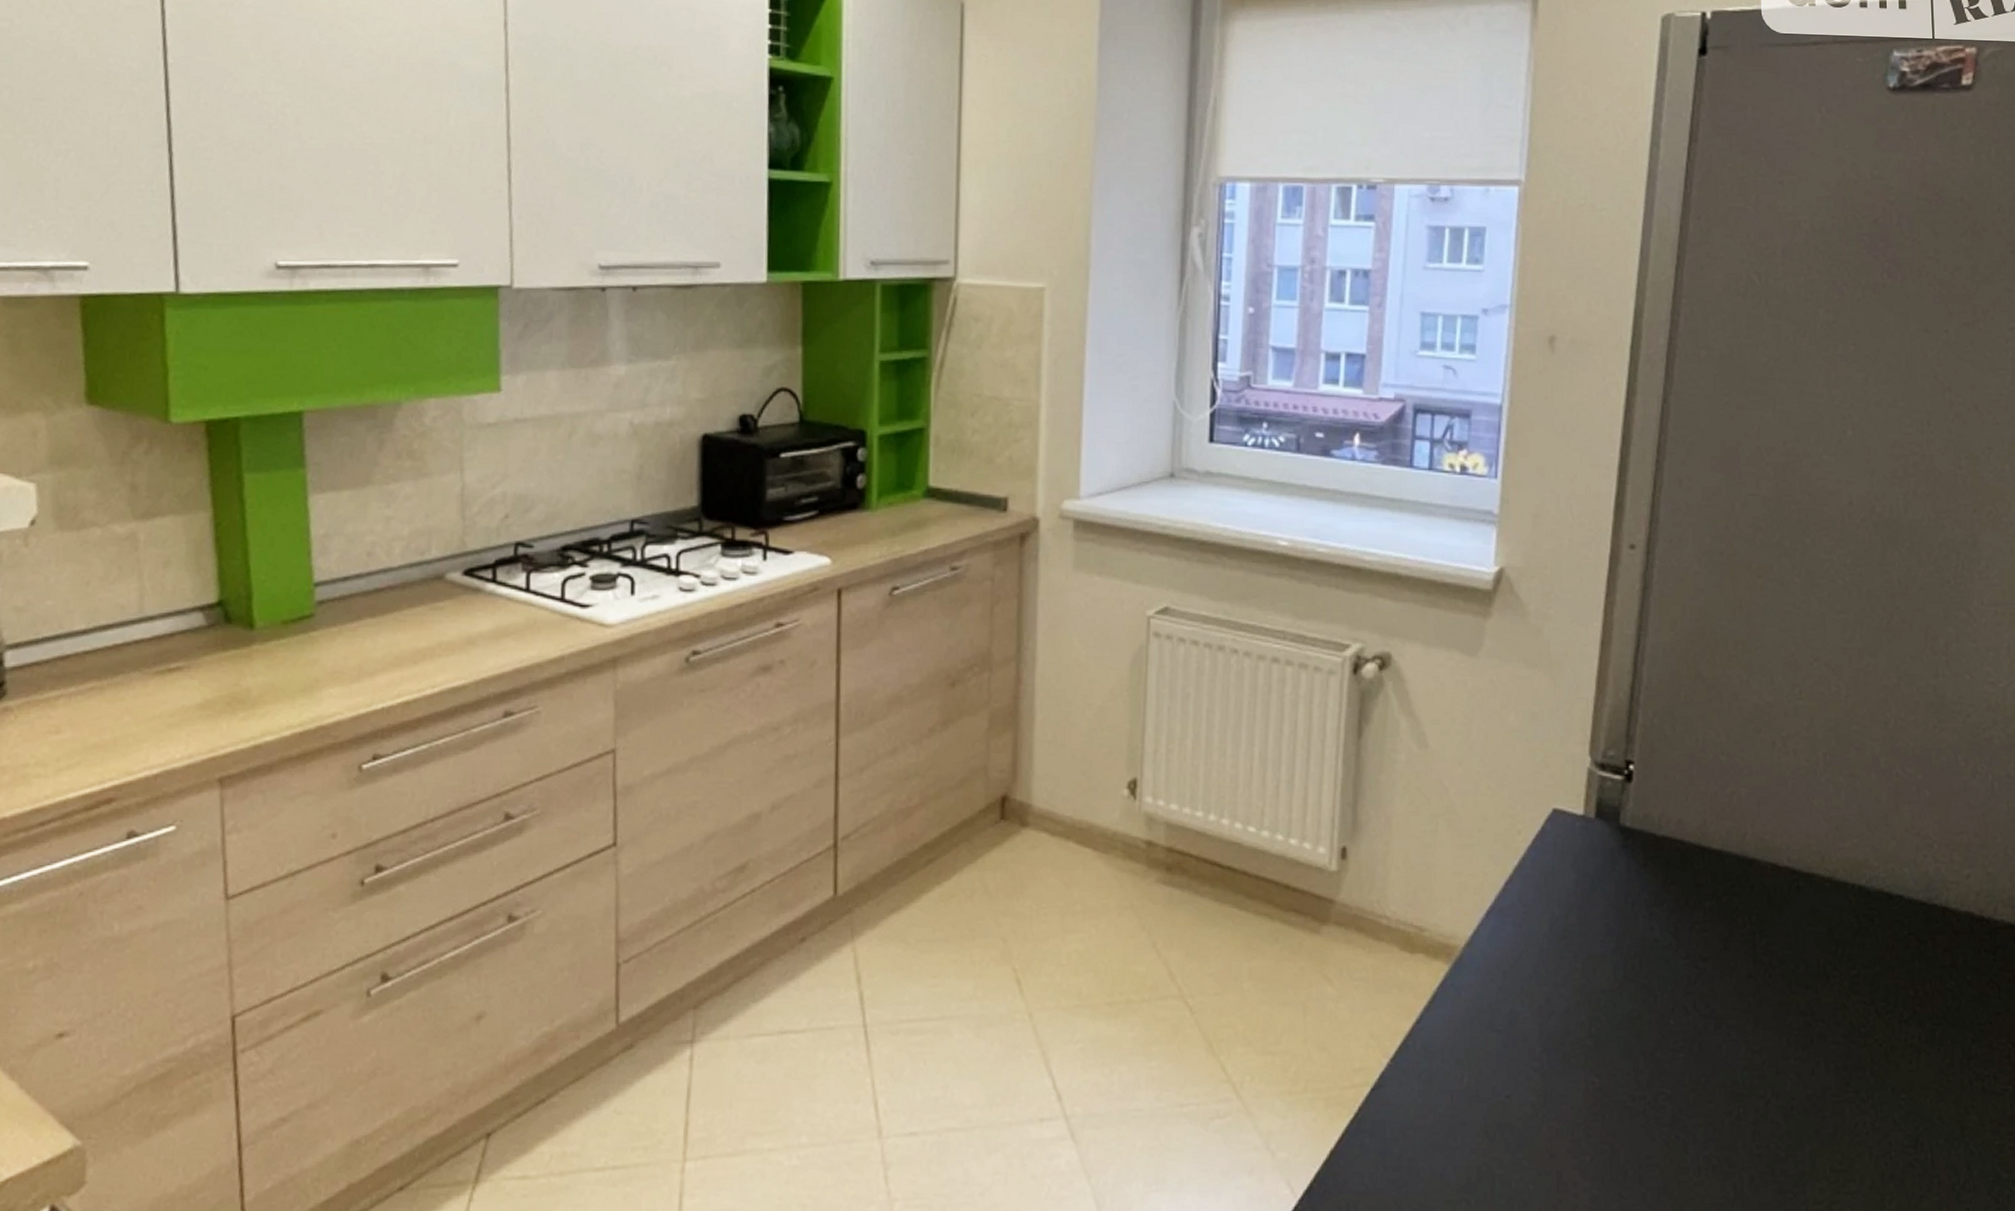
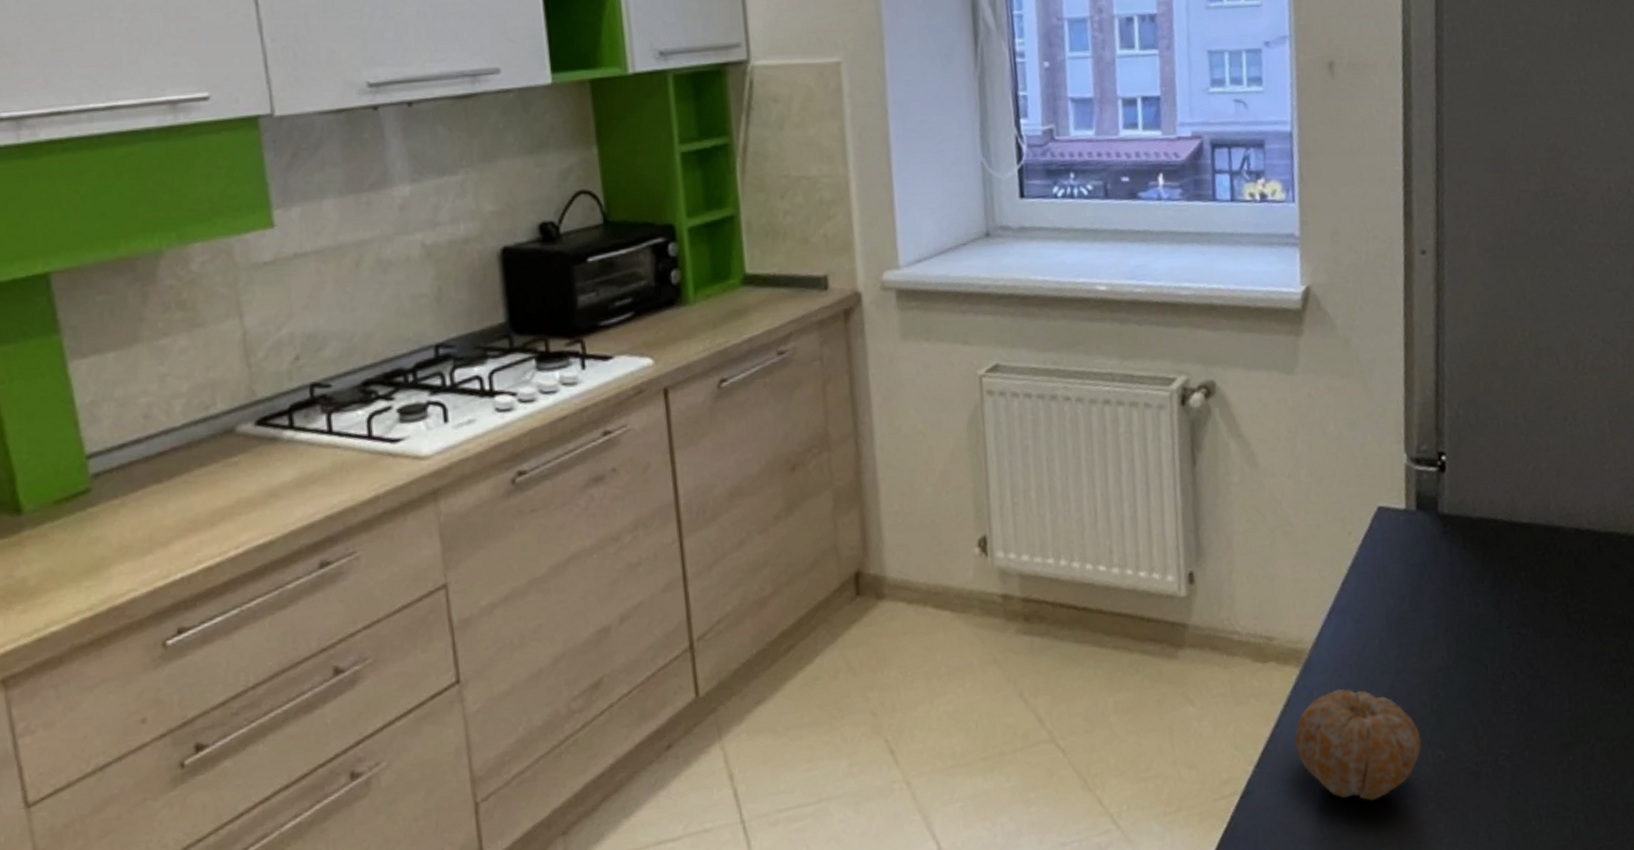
fruit: none [1435,993,1574,1117] -> present [1294,688,1422,801]

